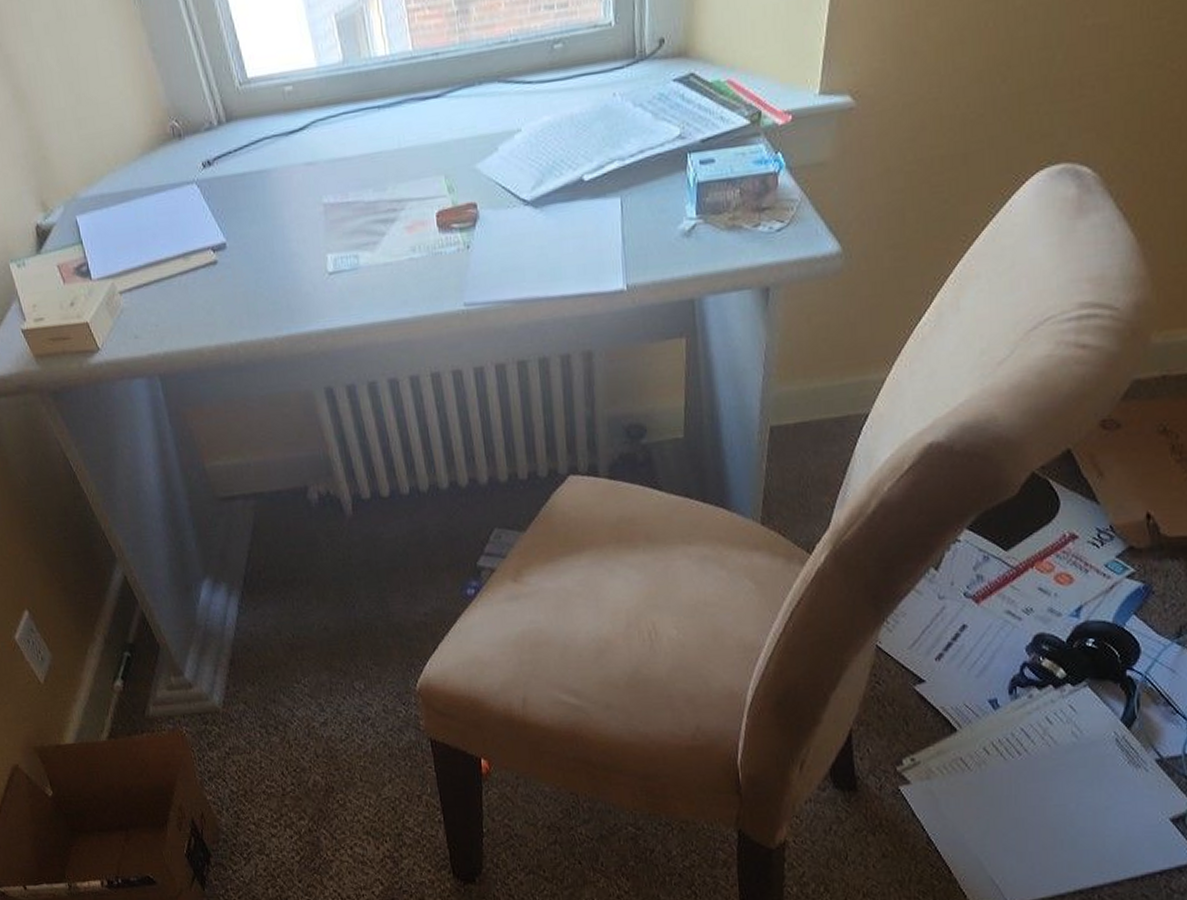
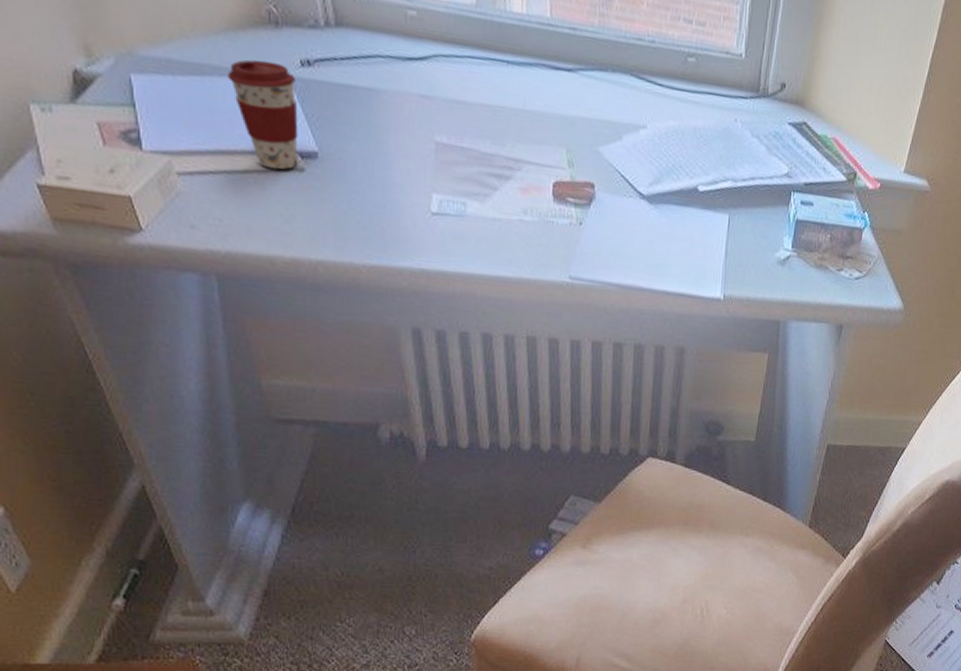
coffee cup: none [147,171,211,269] -> present [228,59,298,170]

